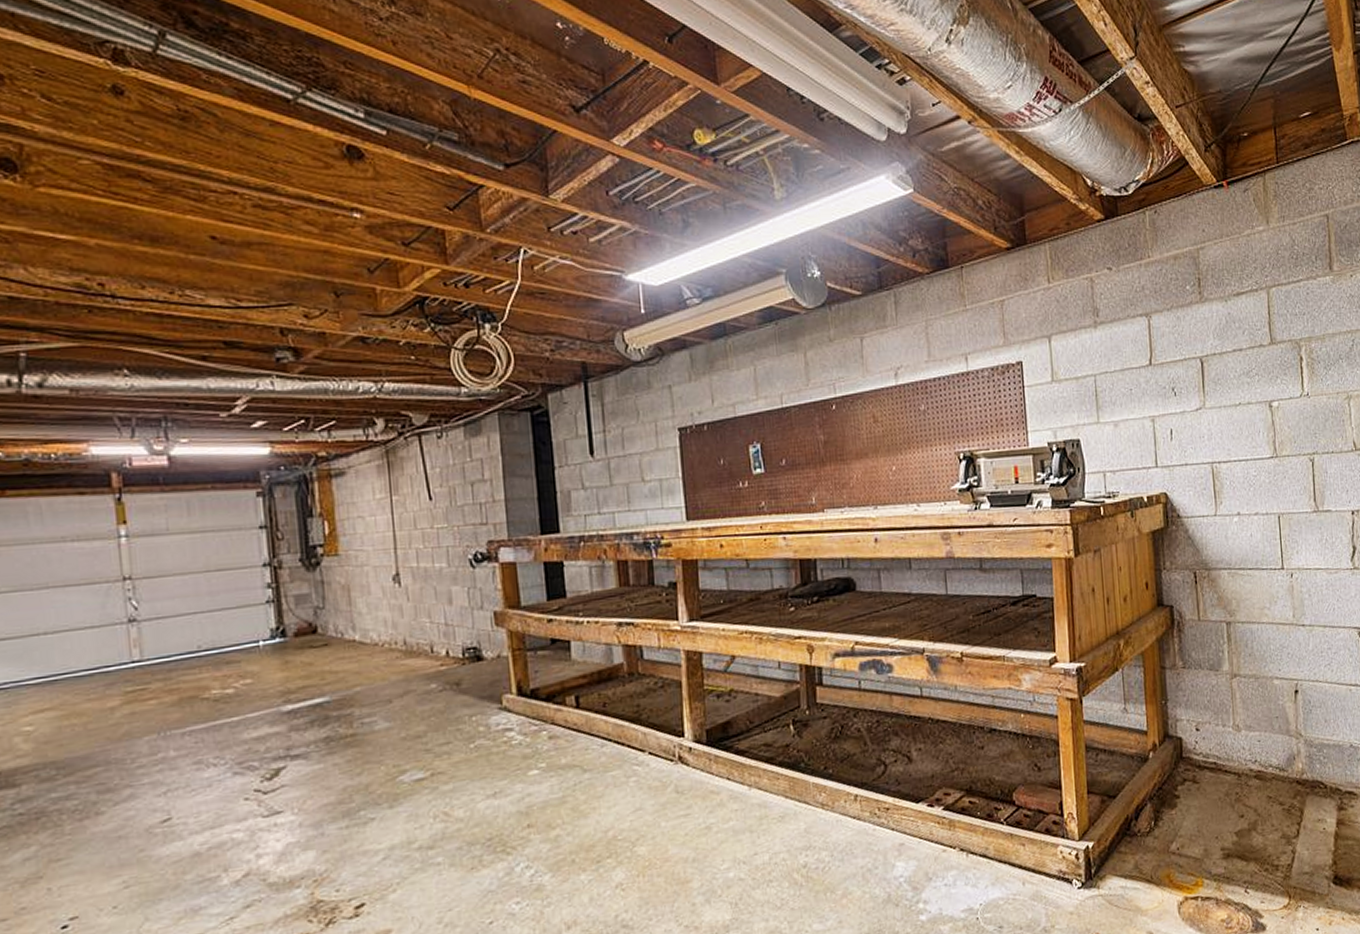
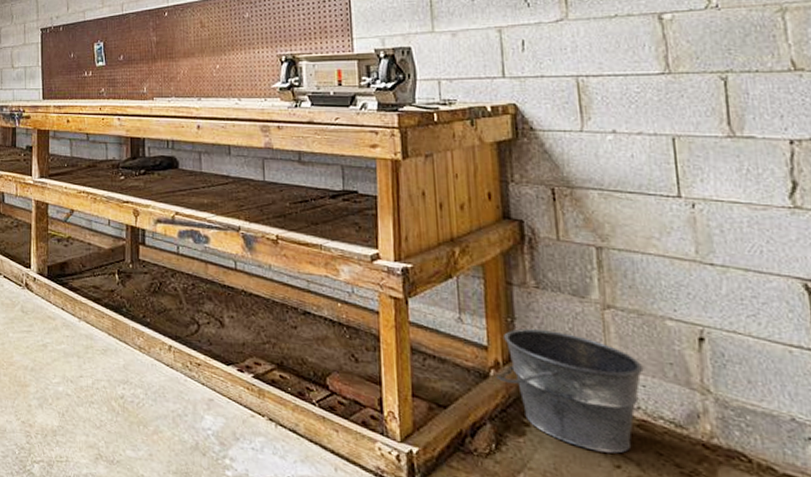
bucket: none [1153,705,1259,807] -> present [495,328,644,454]

